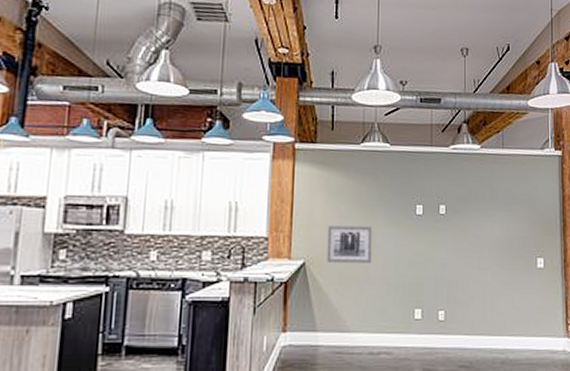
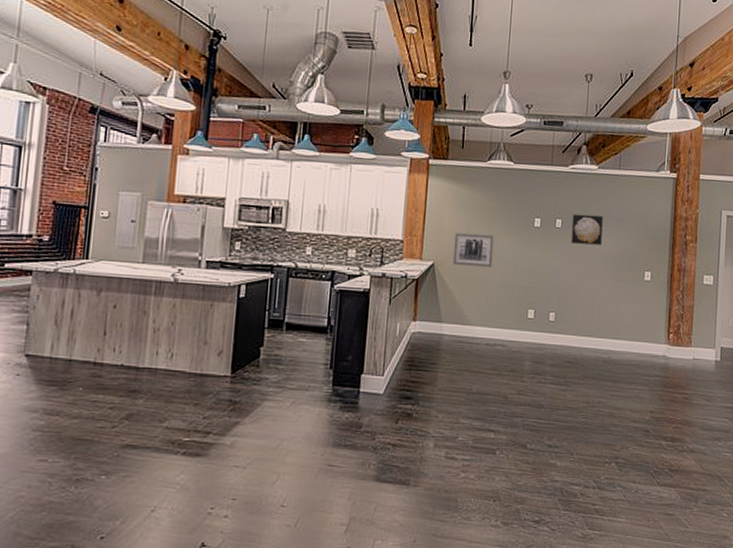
wall art: none [456,198,490,232] -> present [570,214,603,245]

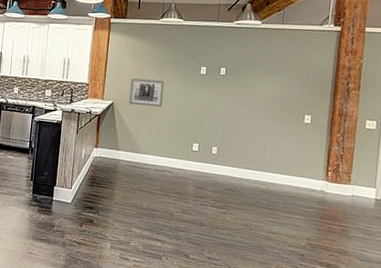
wall art: present [570,214,603,245] -> none [233,63,265,91]

